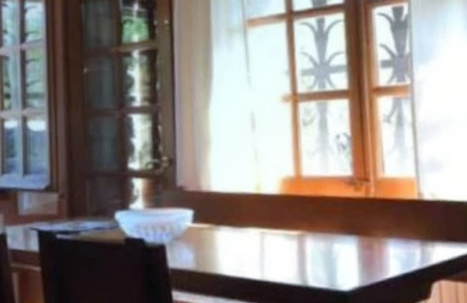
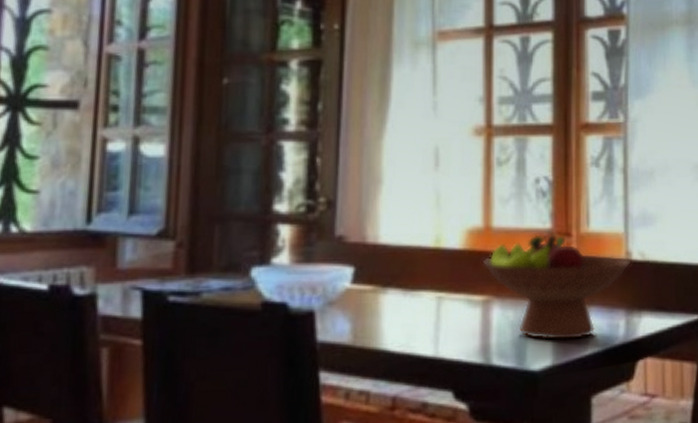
fruit bowl: none [296,180,423,267] -> present [483,234,630,341]

